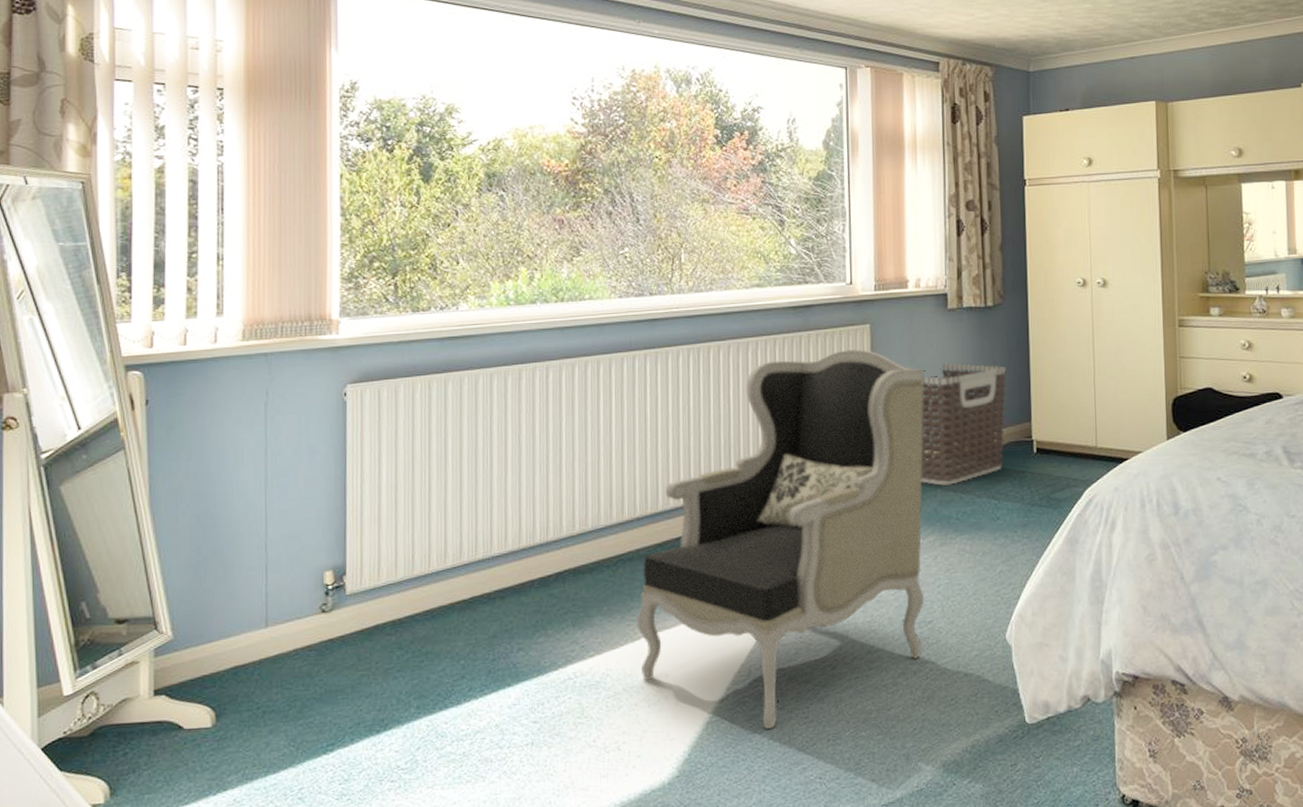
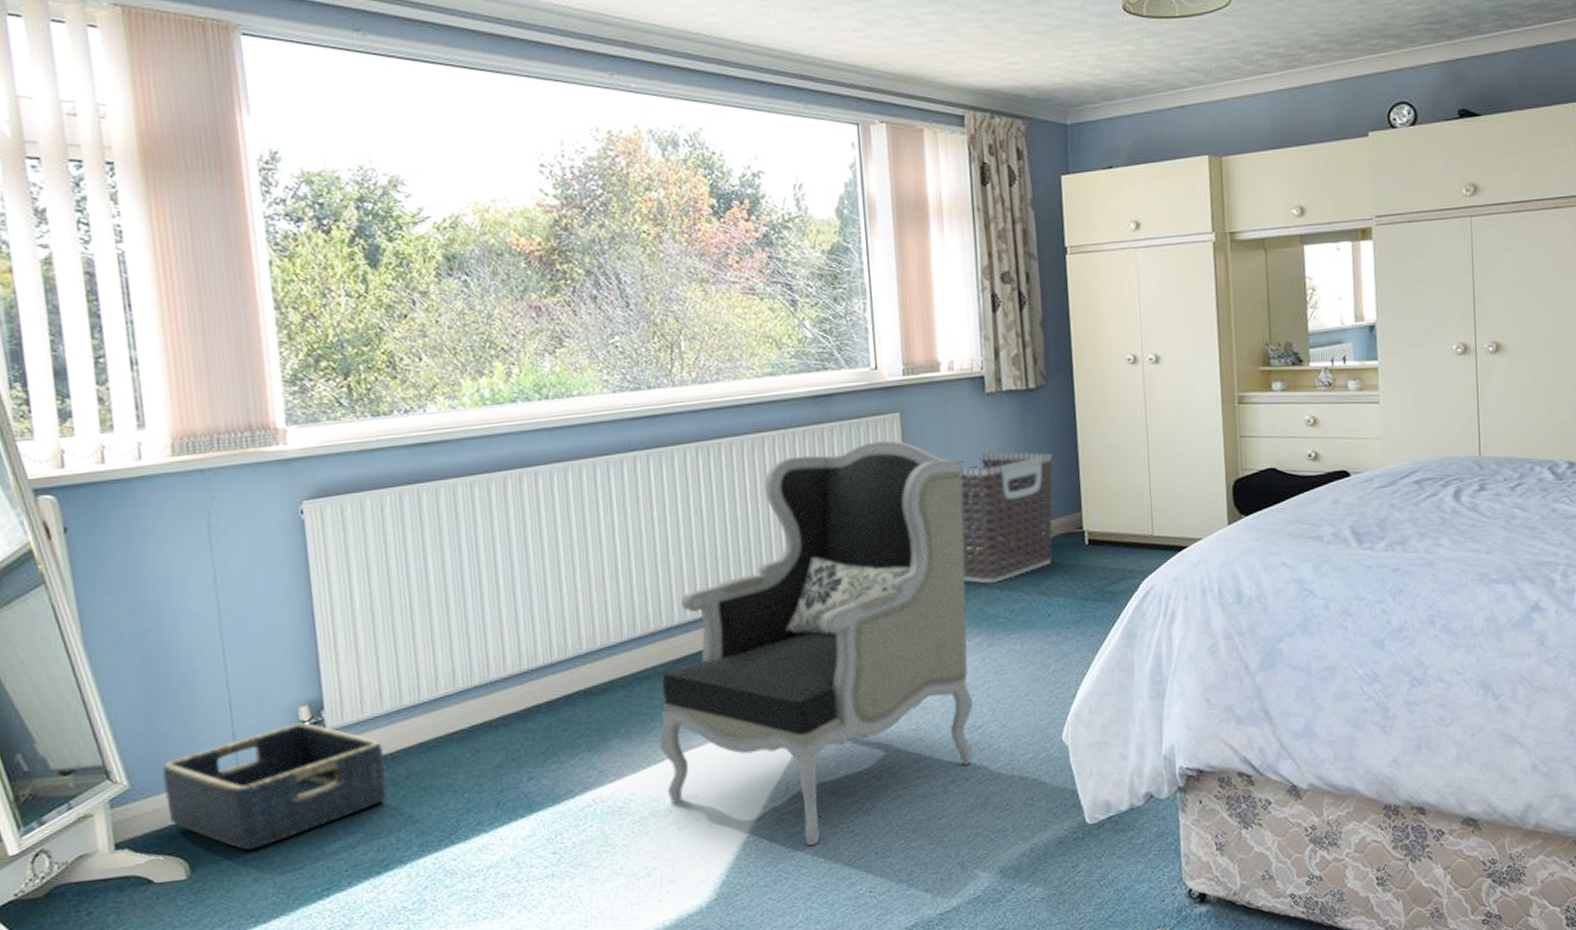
basket: none [202,586,394,703] -> present [162,722,387,850]

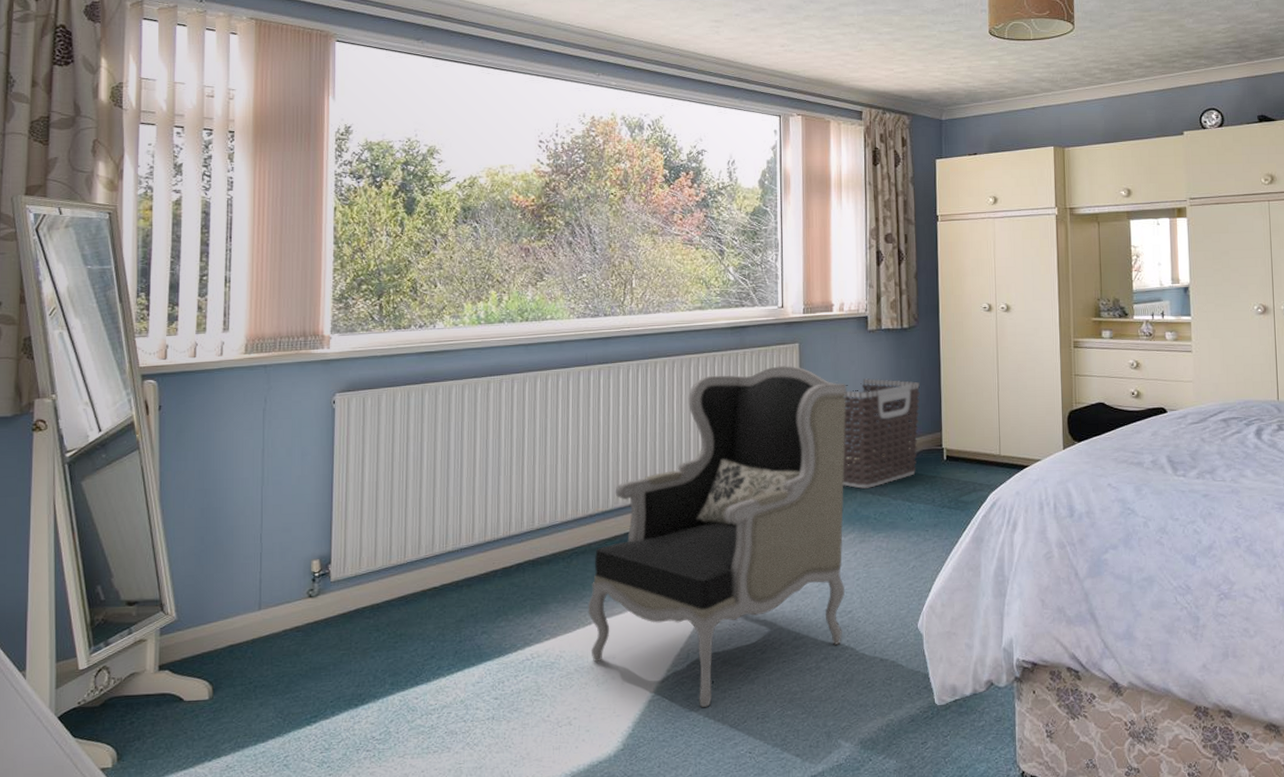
basket: present [162,722,387,850] -> none [203,573,373,678]

